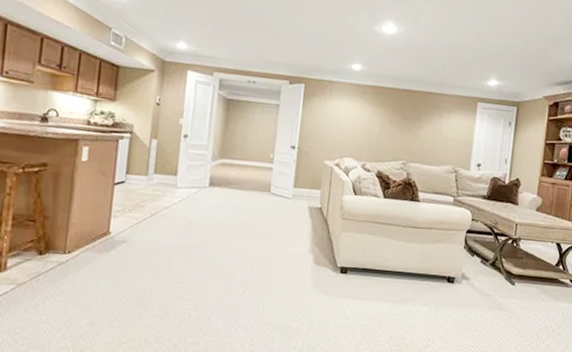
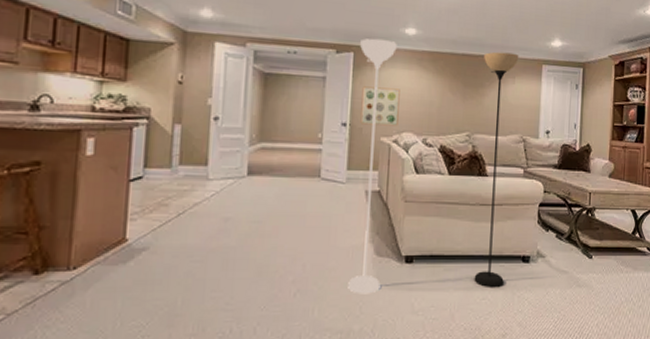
floor lamp: none [289,72,456,304] -> present [348,38,519,294]
wall art: none [307,114,344,152] -> present [360,86,400,126]

